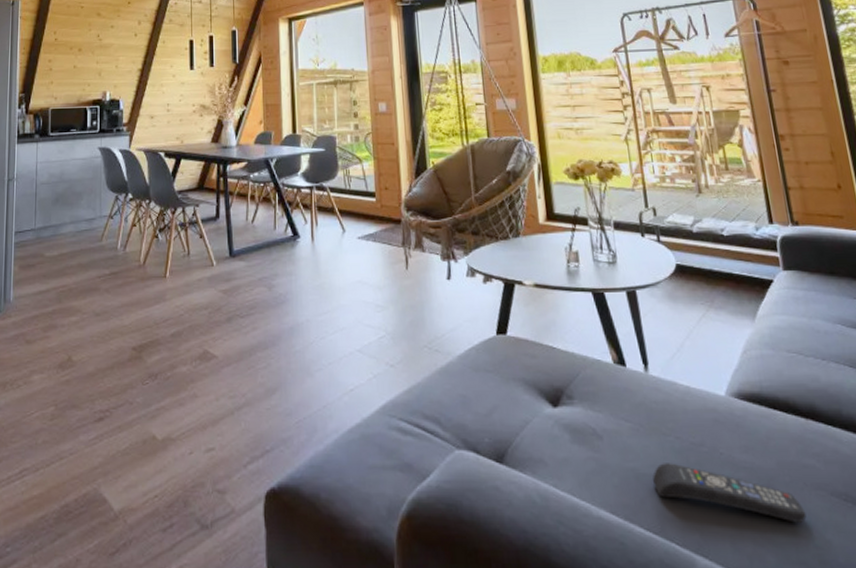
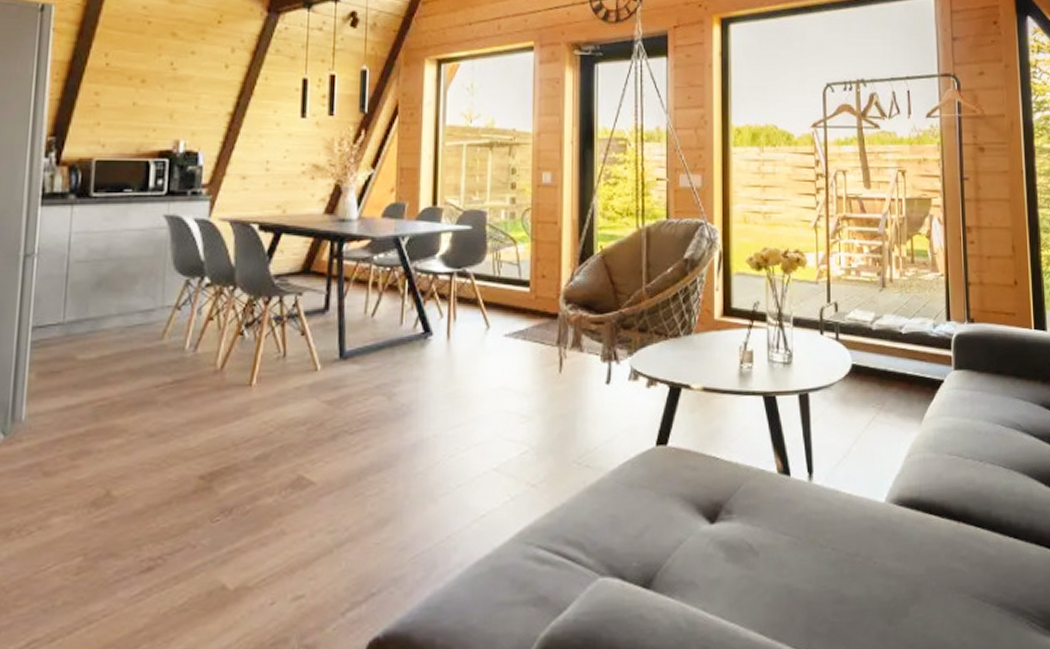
remote control: present [653,463,807,523] -> none [805,575,947,628]

